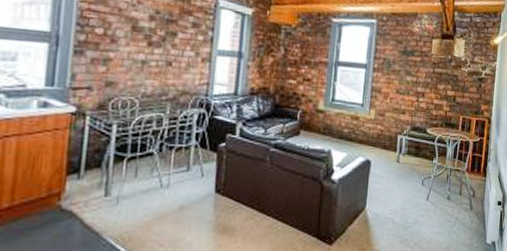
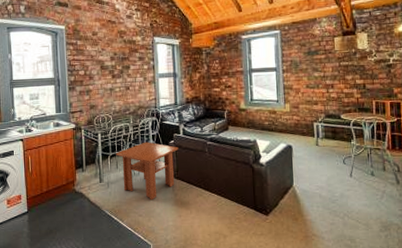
coffee table: none [137,142,231,224] -> present [116,142,179,200]

